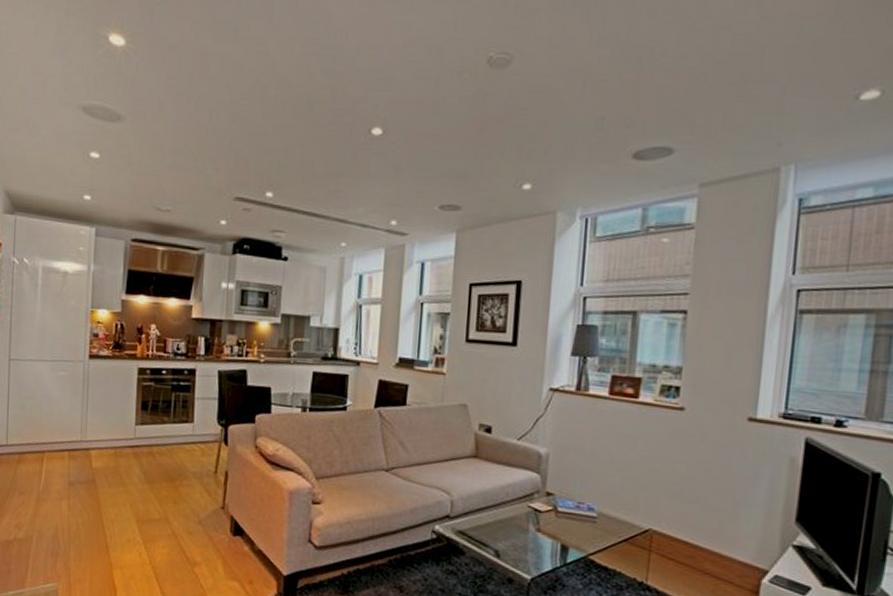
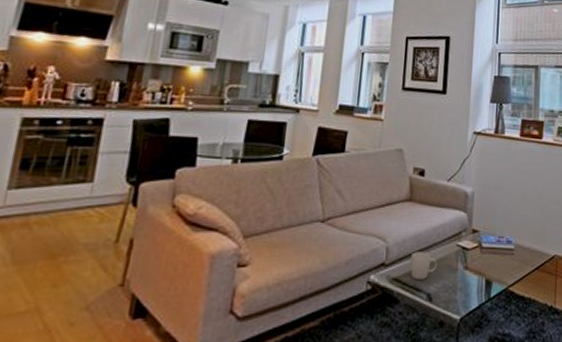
mug: none [476,508,506,536] -> present [410,252,438,280]

